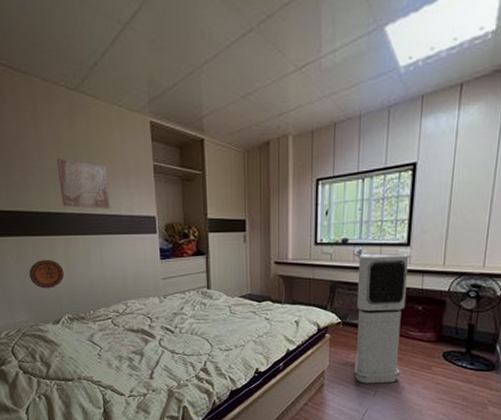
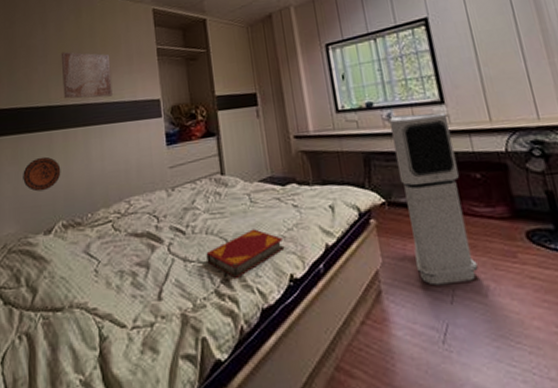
hardback book: none [190,333,254,368] -> present [206,229,285,278]

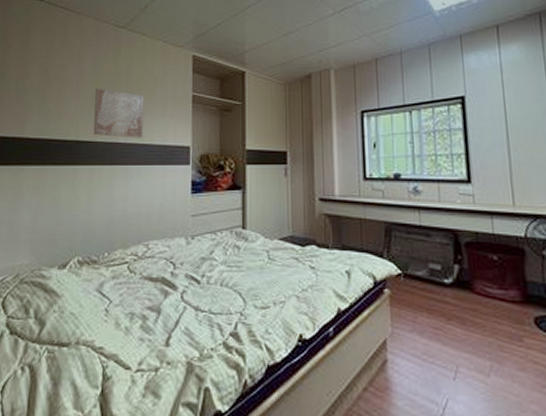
decorative plate: present [23,156,61,192] -> none [43,191,83,225]
hardback book: present [206,229,285,278] -> none [218,286,297,332]
air purifier: present [389,112,478,286] -> none [414,190,484,361]

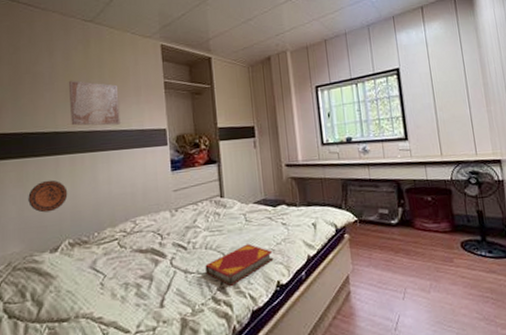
decorative plate: none [43,191,83,225] -> present [28,180,68,213]
hardback book: none [218,286,297,332] -> present [205,243,274,286]

